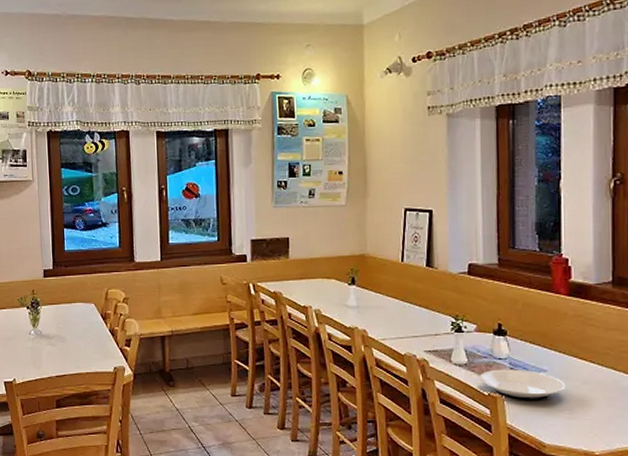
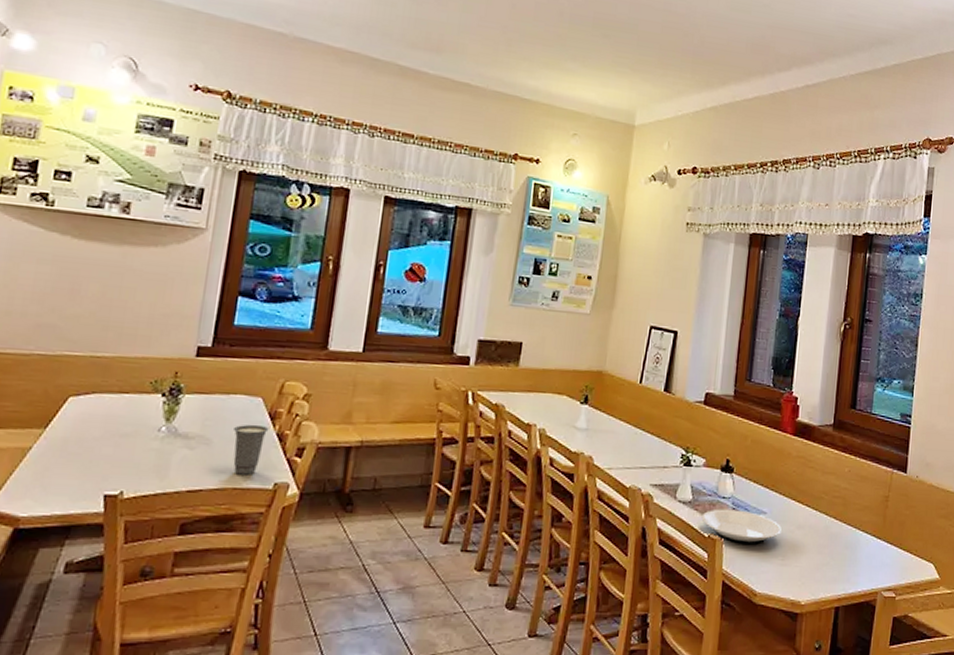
cup: none [79,324,103,362] -> present [233,424,269,475]

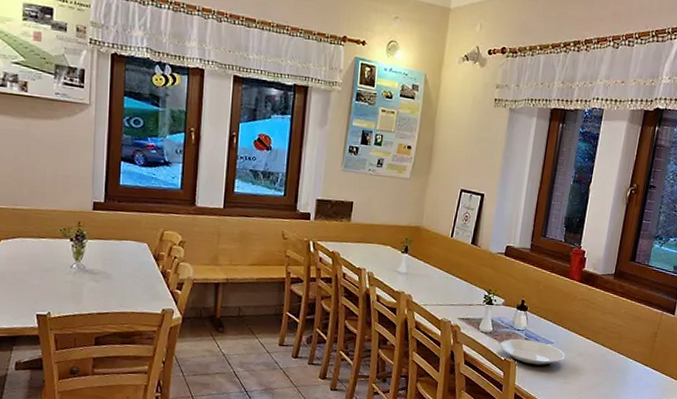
cup: present [233,424,269,475] -> none [128,264,155,303]

